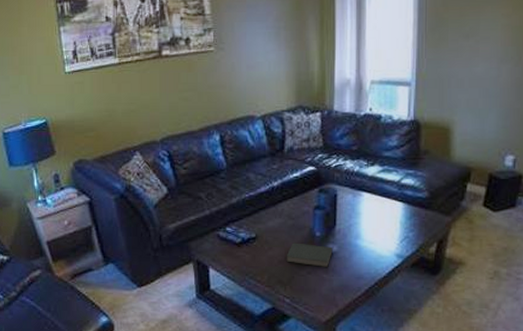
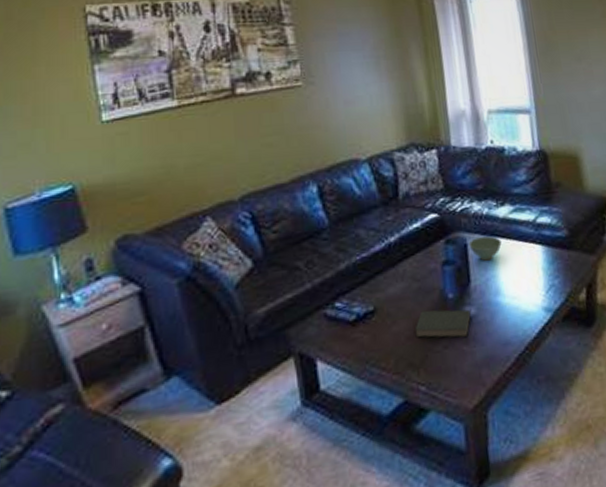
bowl: none [338,190,367,210] -> present [468,236,502,261]

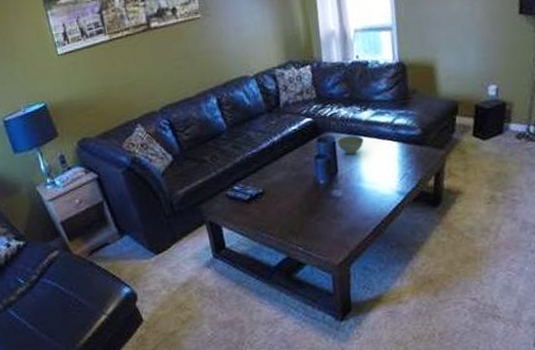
book: present [414,309,471,338] -> none [294,192,338,213]

